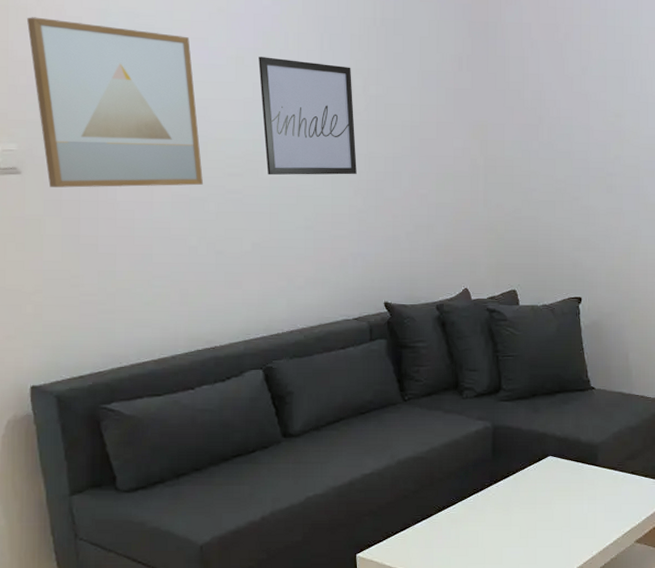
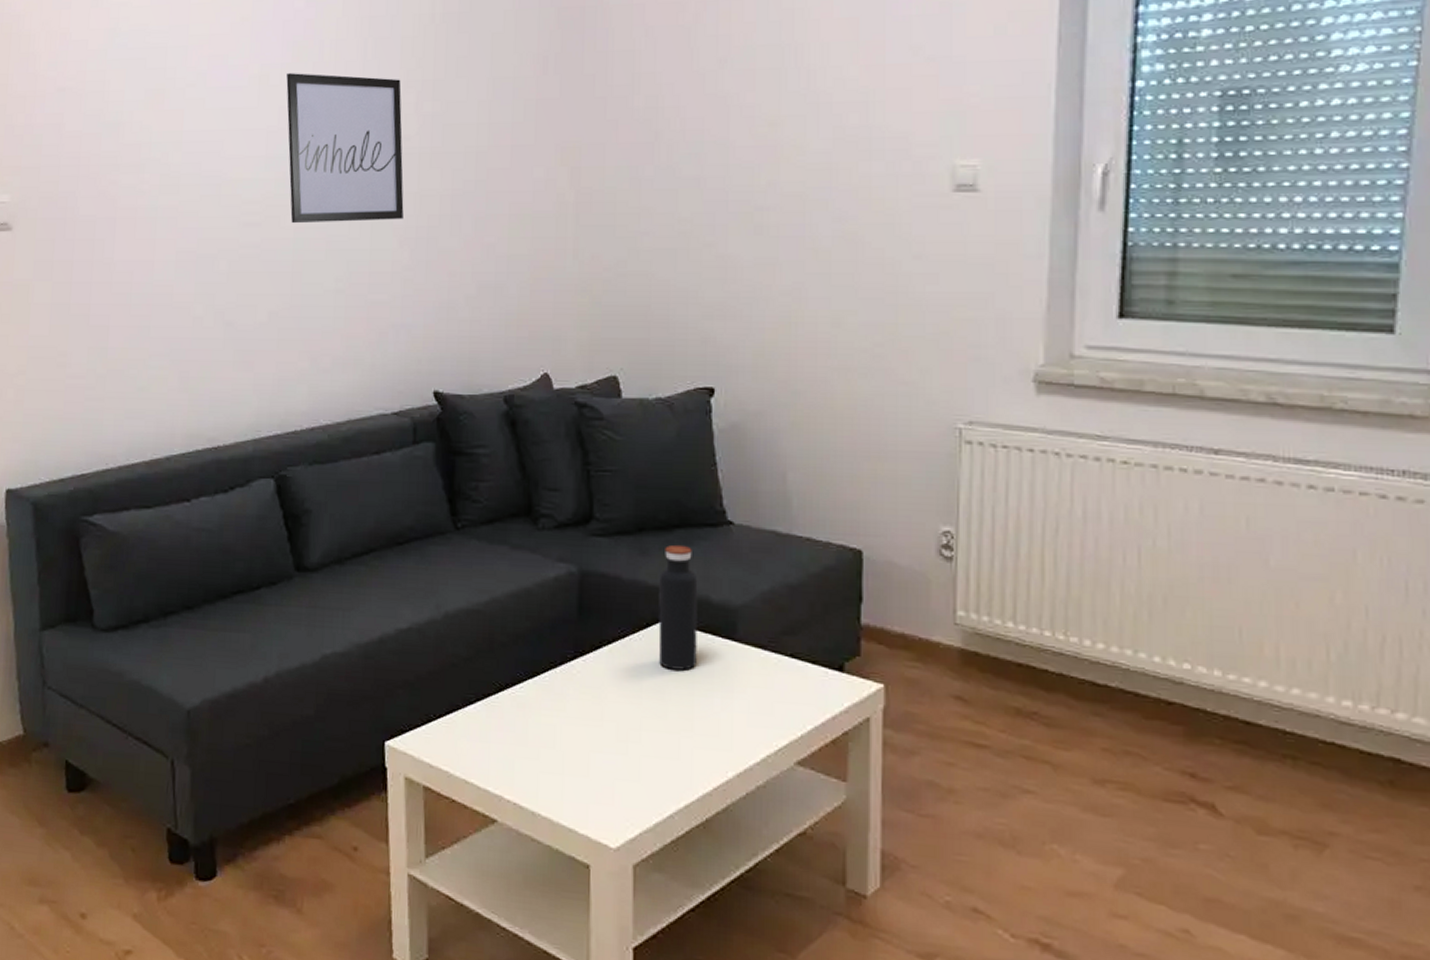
wall art: present [27,17,204,188] -> none [29,44,215,246]
water bottle: none [547,404,572,488] -> present [658,544,698,671]

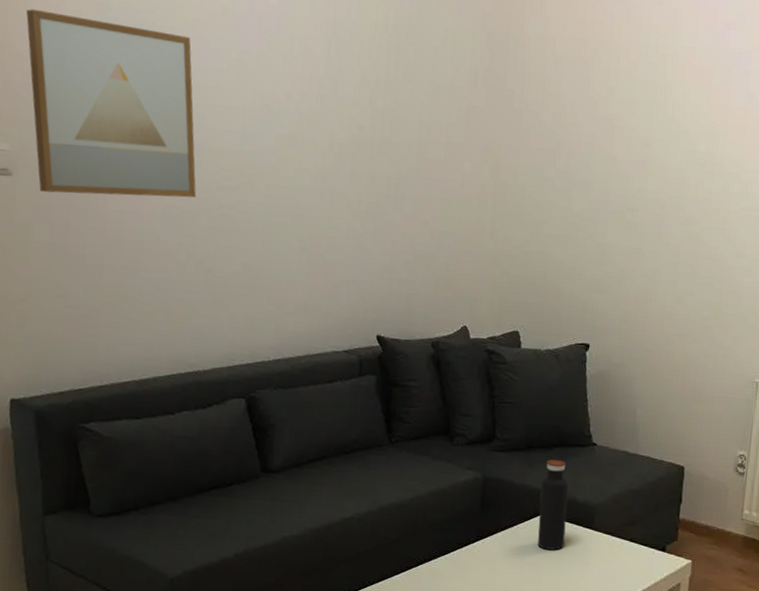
wall art: none [29,44,215,246] -> present [26,9,197,198]
wall art: present [286,73,404,224] -> none [261,62,359,195]

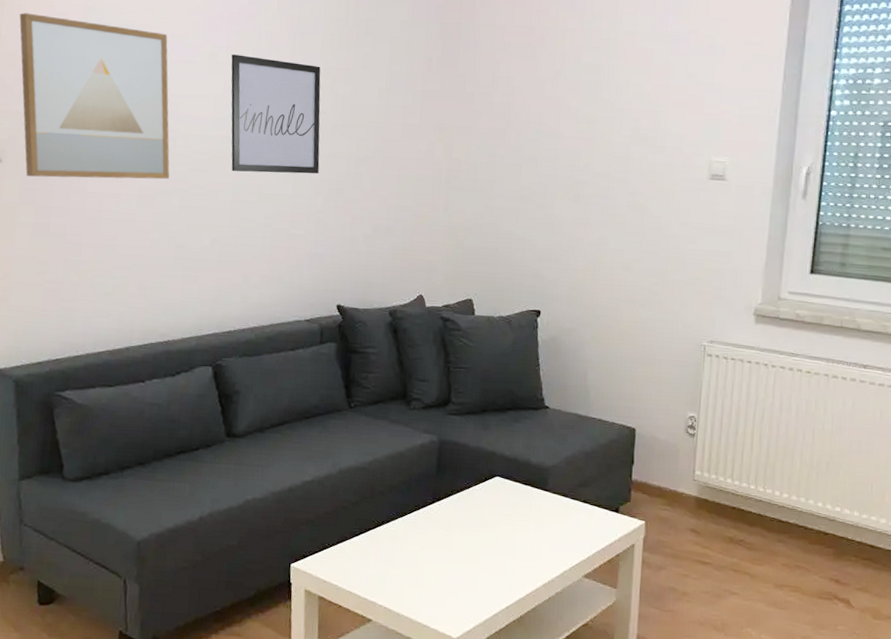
wall art: none [261,62,359,195] -> present [231,54,321,174]
water bottle: present [538,459,569,550] -> none [493,422,523,512]

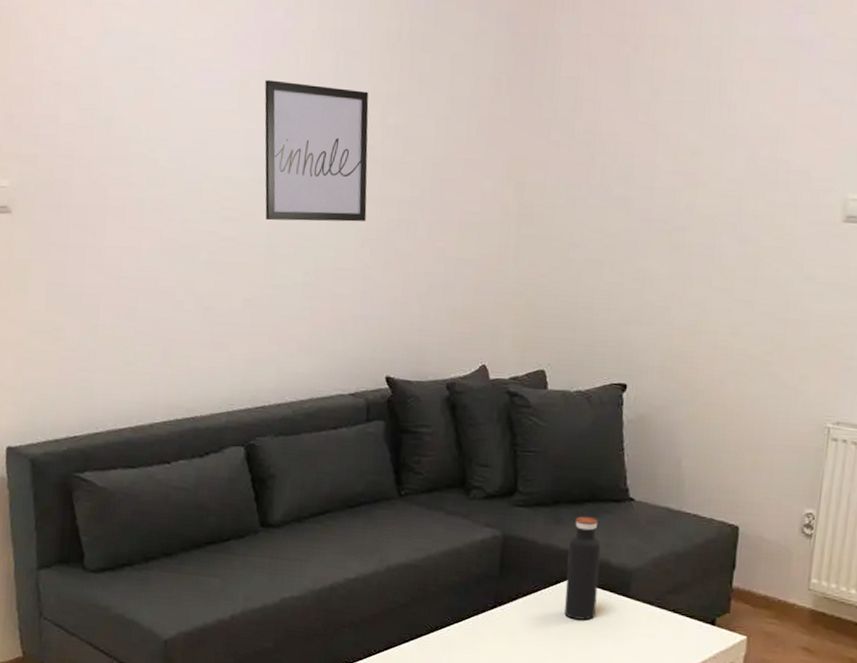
wall art: present [19,13,170,180] -> none [27,38,196,231]
water bottle: none [493,422,523,512] -> present [564,516,601,620]

